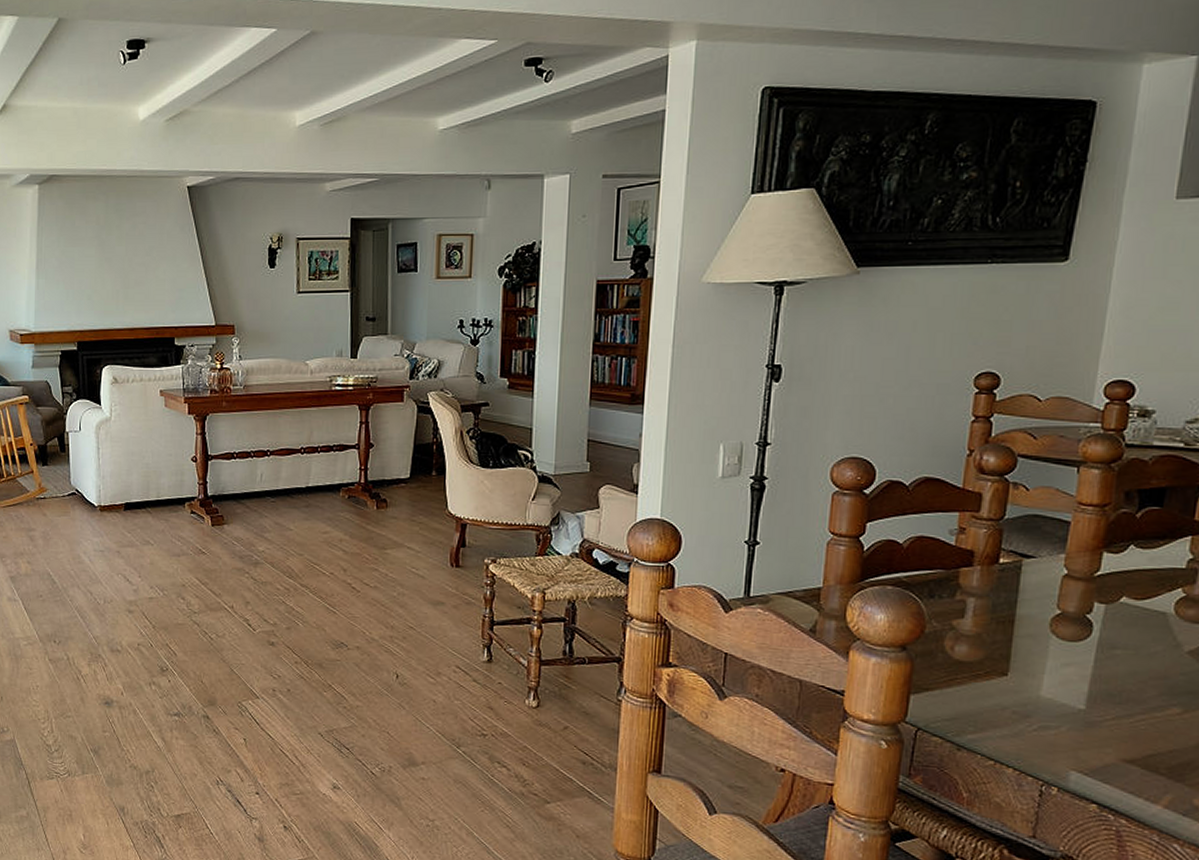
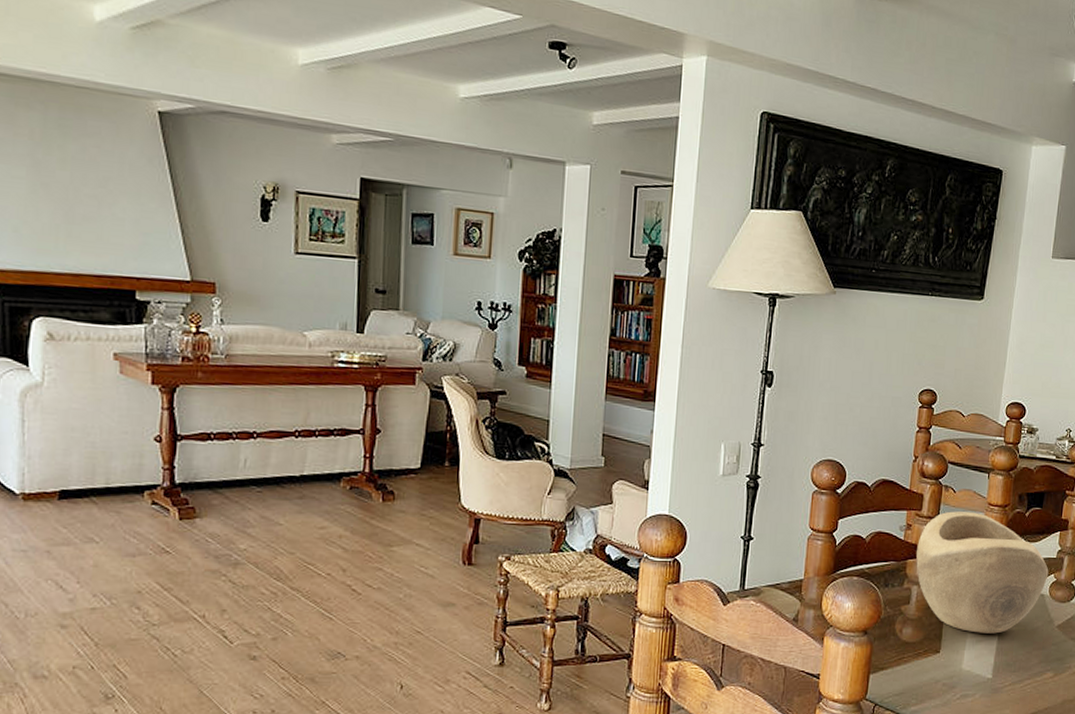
decorative bowl: none [972,512,1174,657] -> present [916,511,1049,634]

